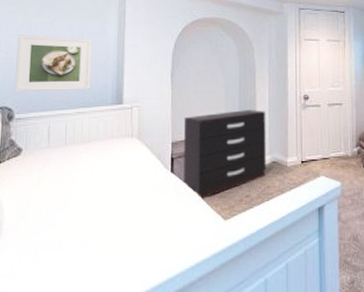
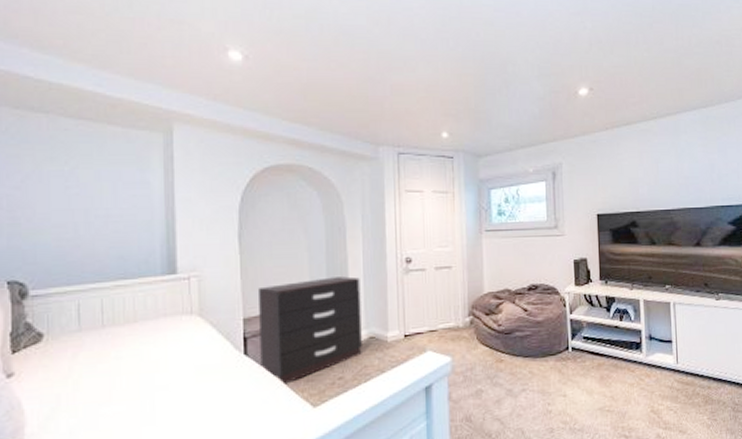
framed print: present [14,34,92,92] -> none [24,186,132,262]

